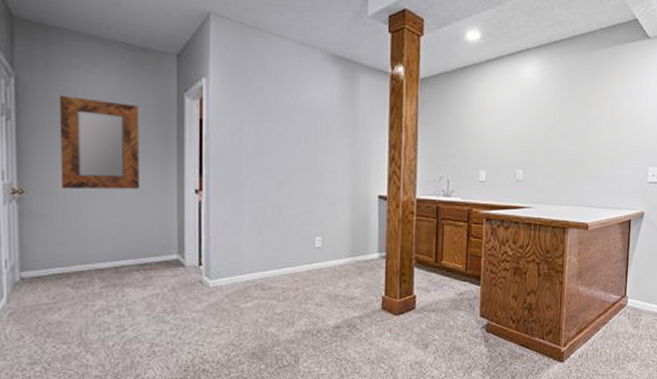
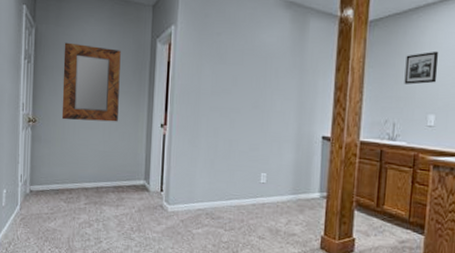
picture frame: none [456,109,487,142] -> present [404,51,439,85]

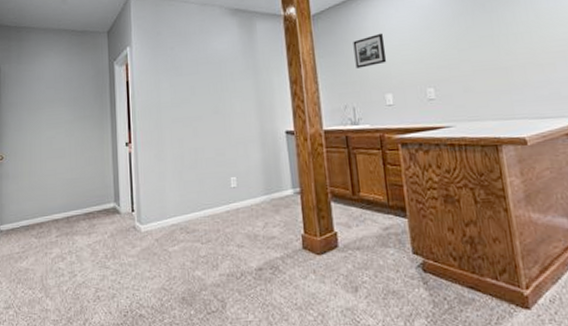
home mirror: present [61,42,121,122] -> none [27,77,83,153]

